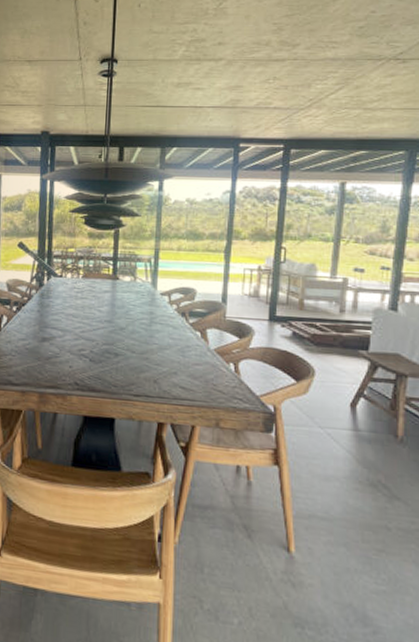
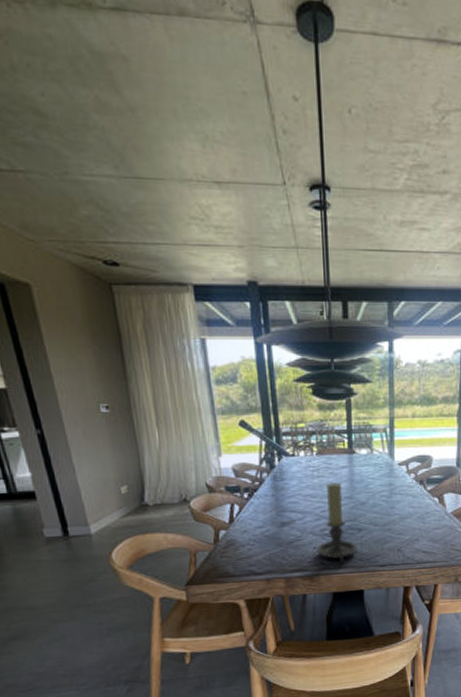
candle holder: none [72,305,113,386] -> present [316,482,357,562]

